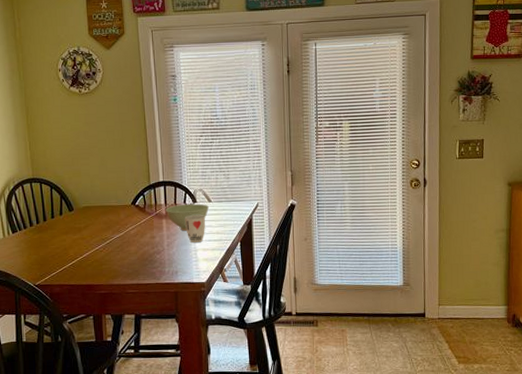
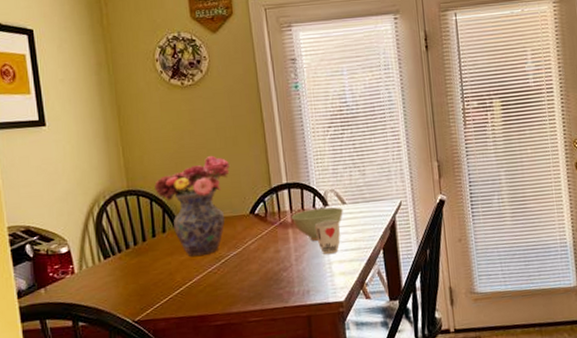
flower arrangement: none [54,153,117,237] -> present [154,155,231,257]

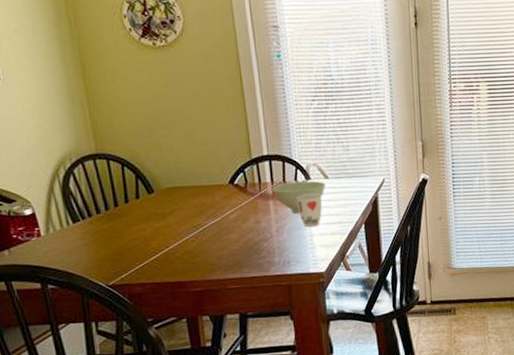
flower arrangement: present [154,155,231,257] -> none [126,122,208,224]

